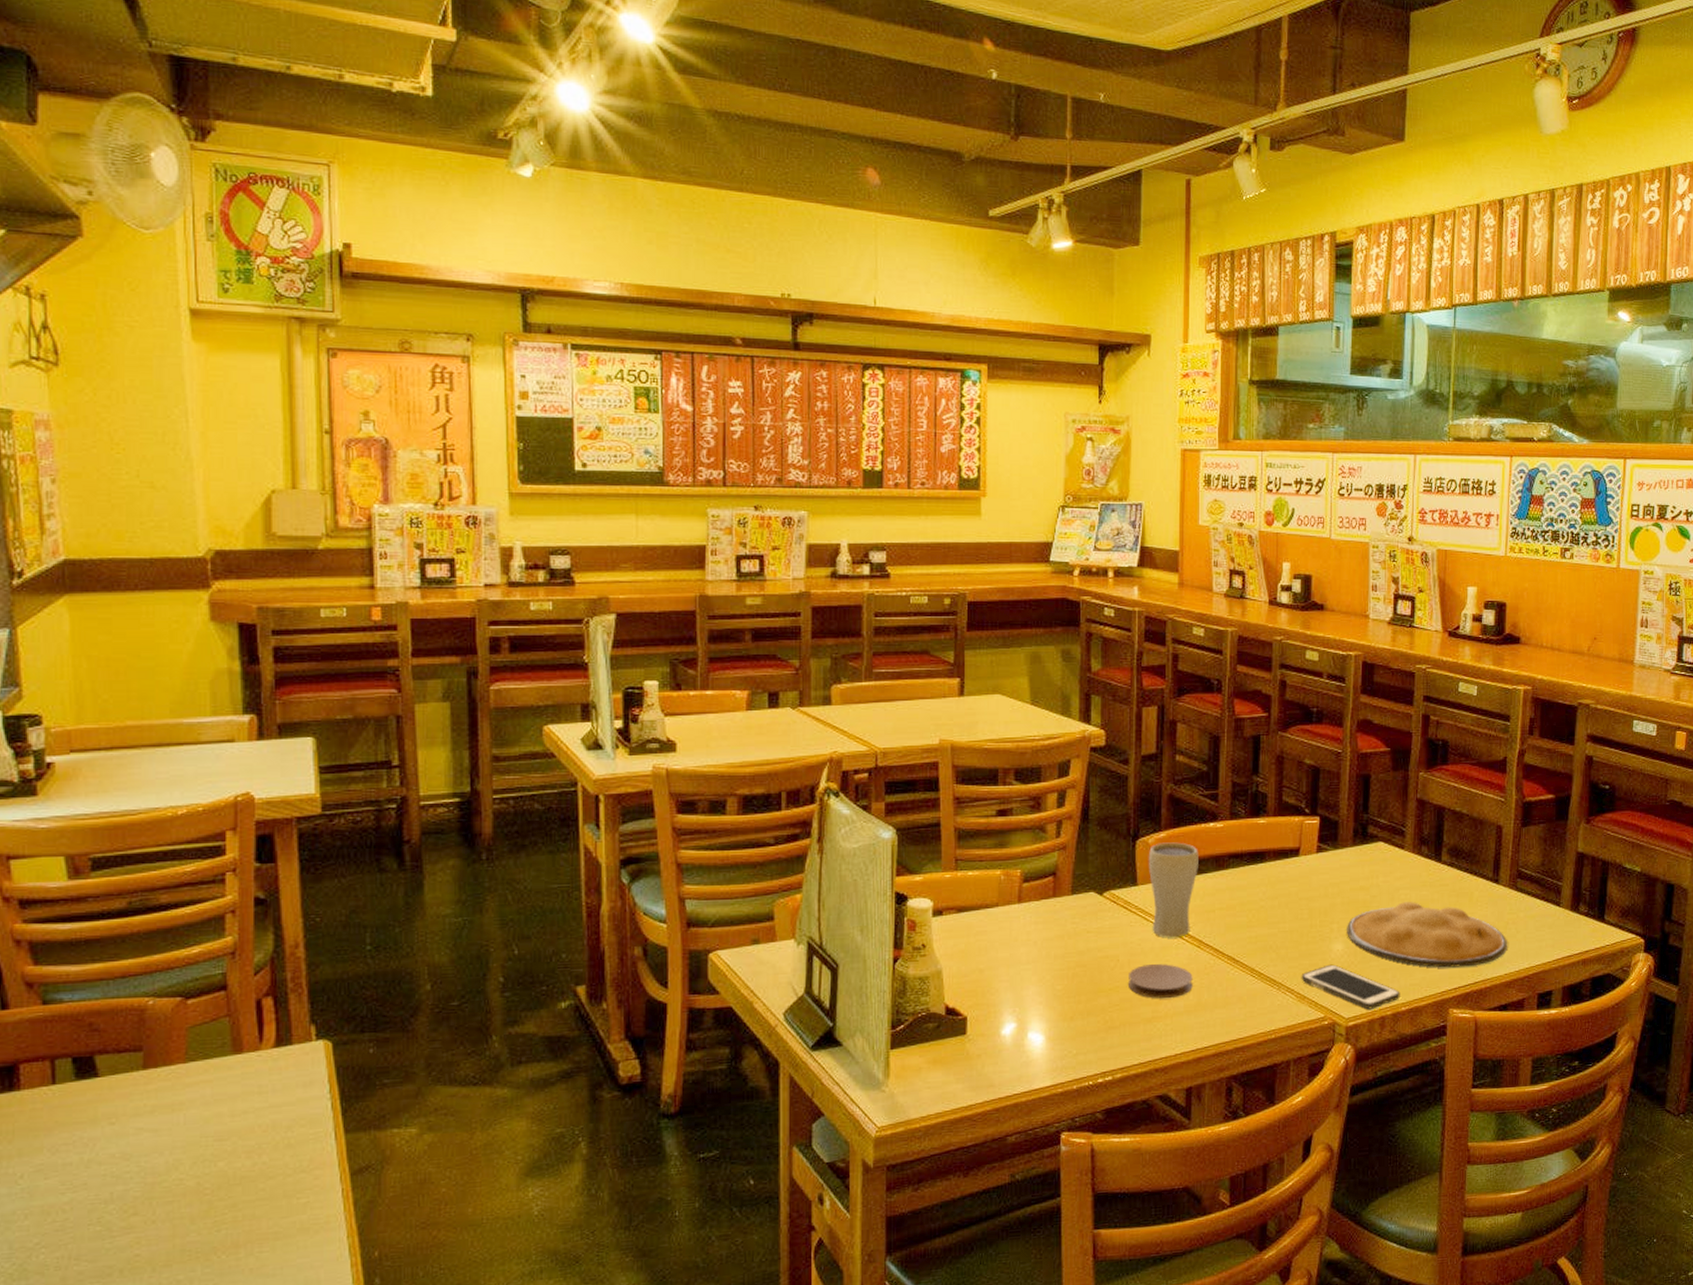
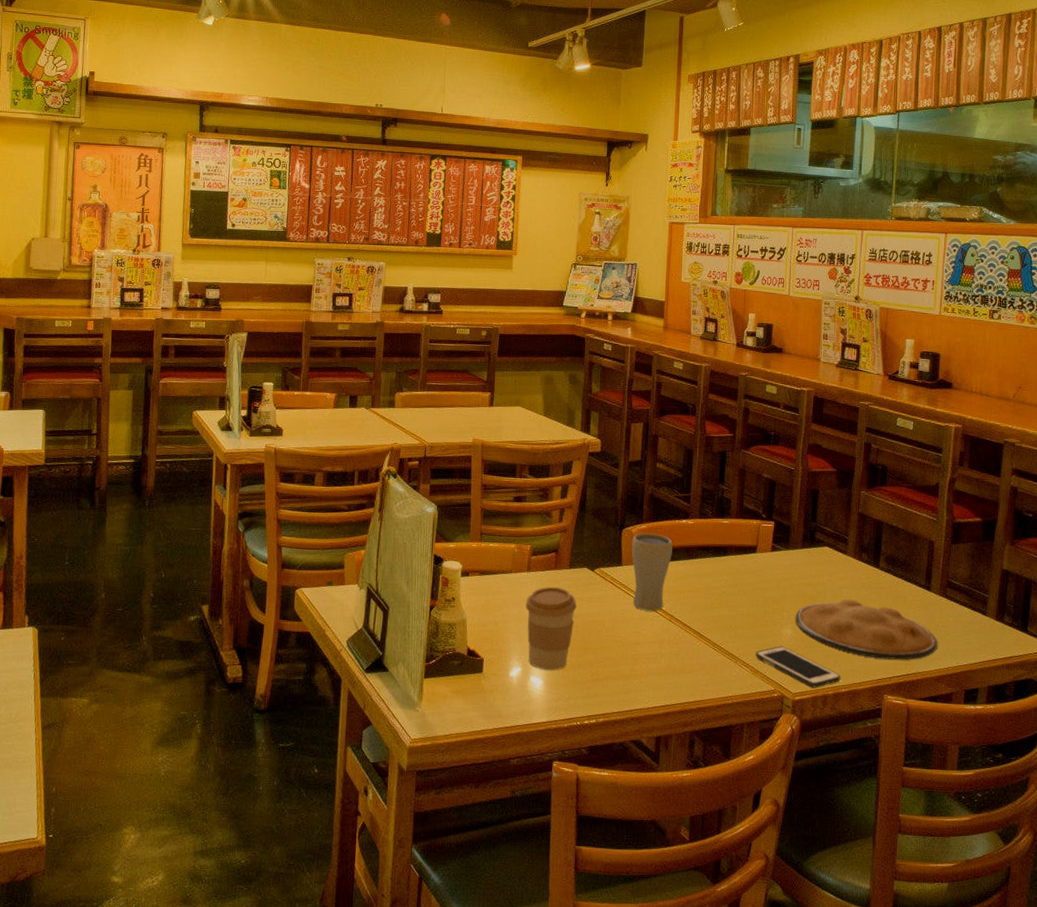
coffee cup: none [1018,918,1083,1023] -> present [525,586,577,671]
coaster: present [1127,964,1193,998] -> none [611,631,665,660]

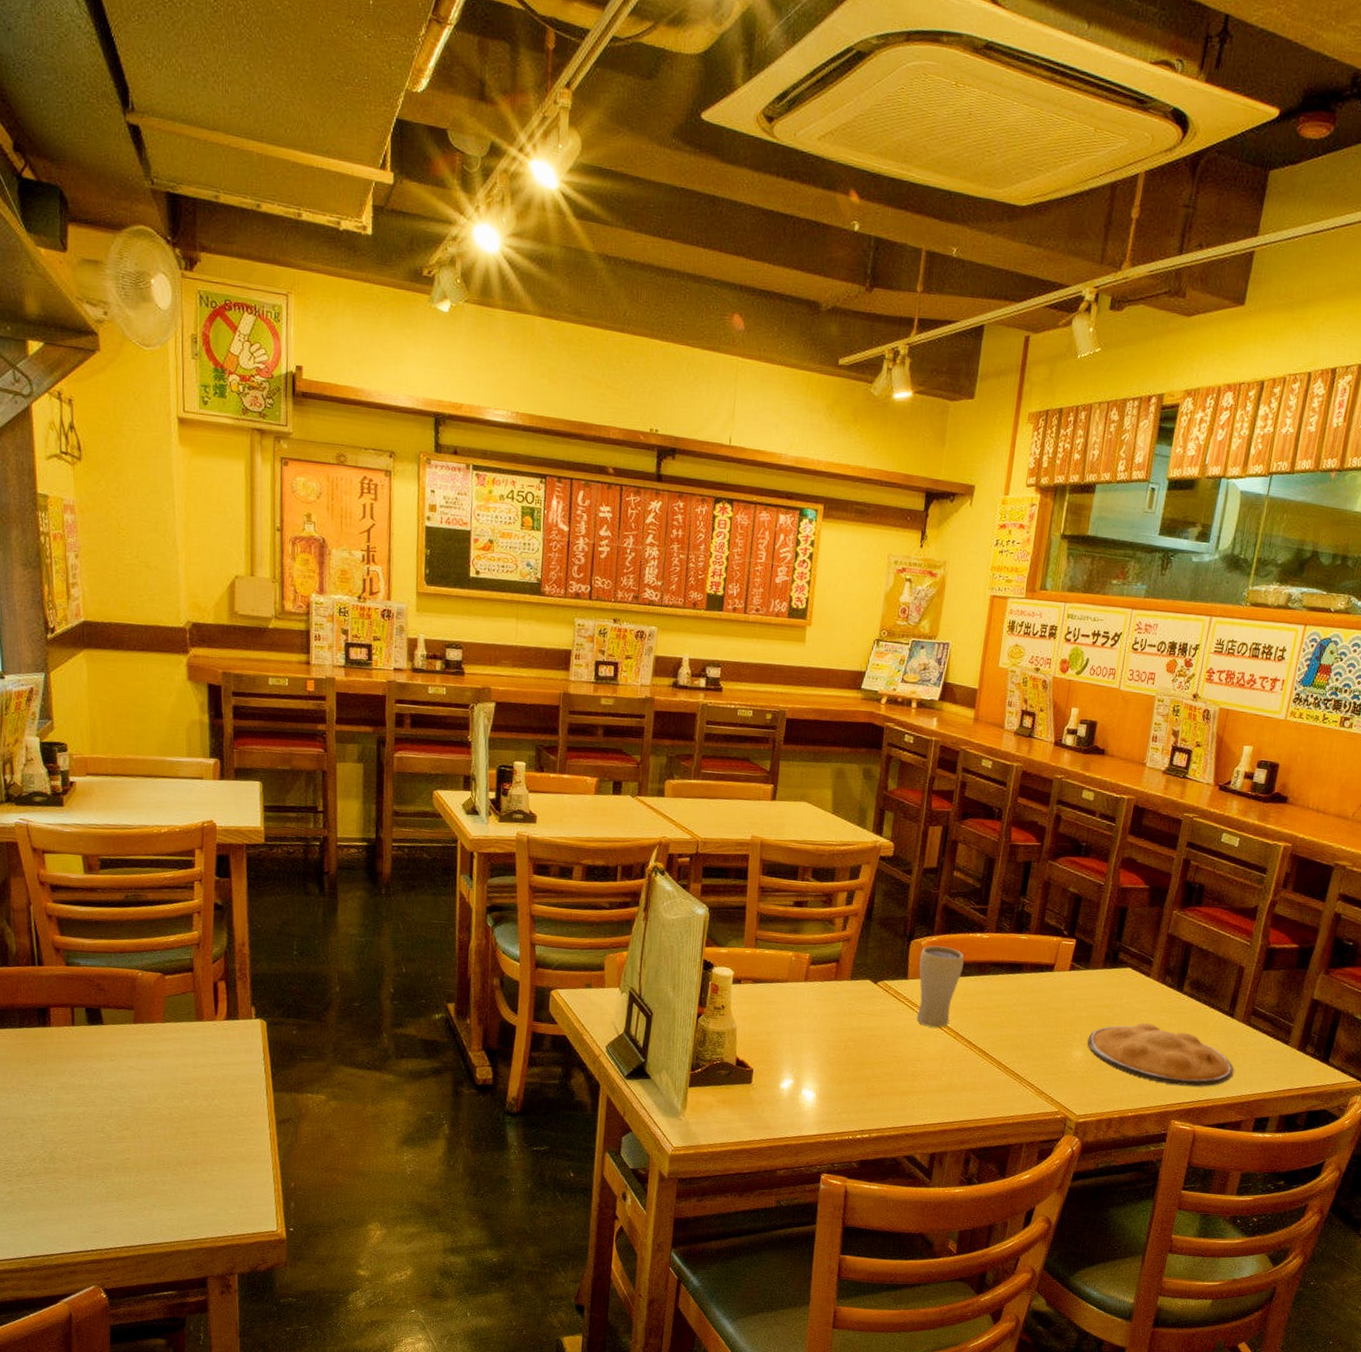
coffee cup: present [525,586,577,671] -> none [801,998,856,1084]
cell phone: present [755,646,841,688] -> none [1041,1067,1129,1111]

